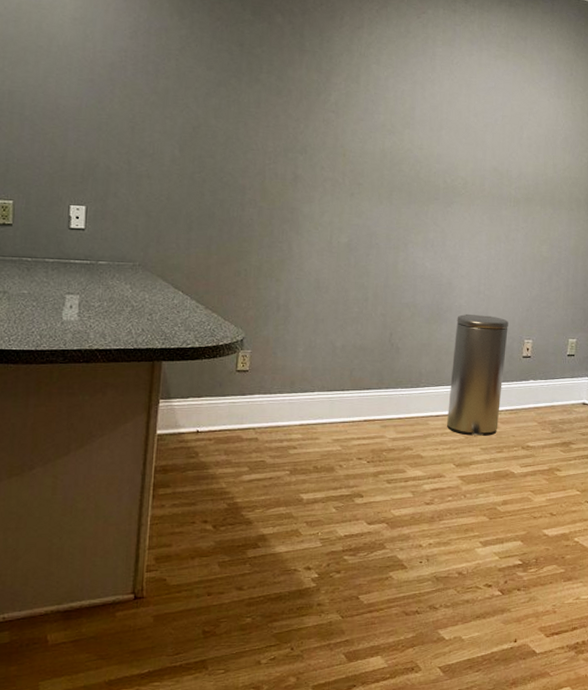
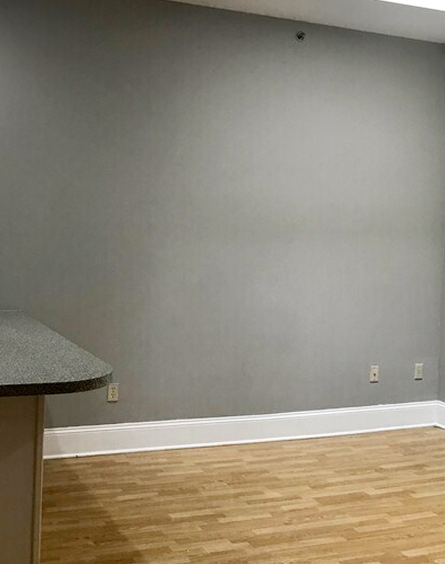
pedal bin: present [446,314,509,436] -> none [299,343,354,459]

